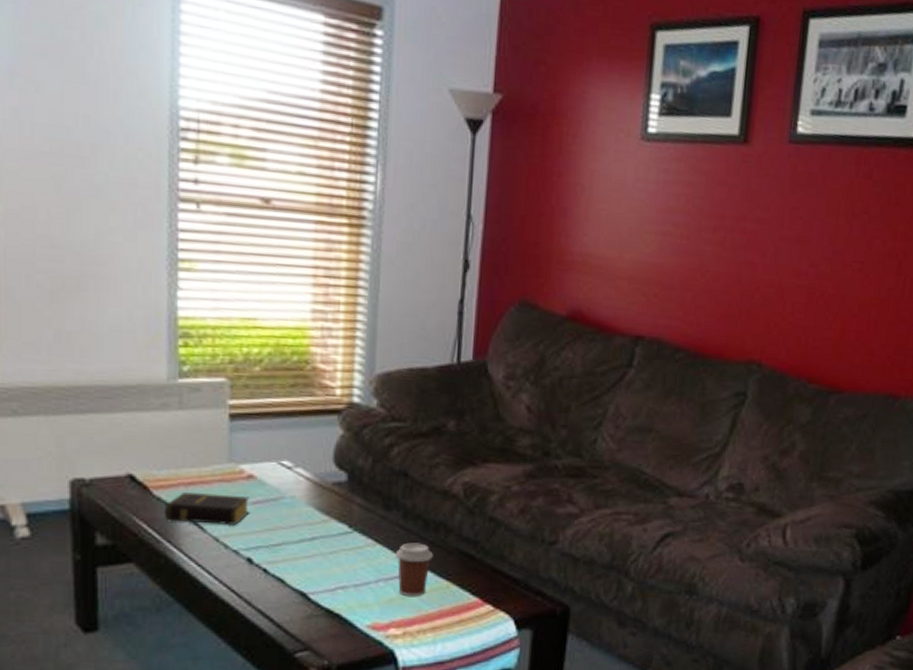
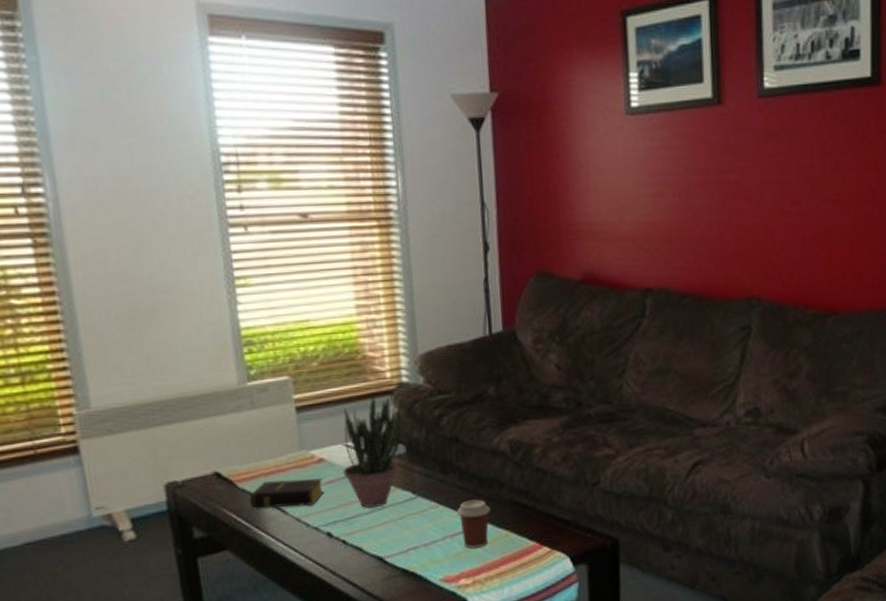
potted plant: none [273,412,348,537] -> present [343,395,403,508]

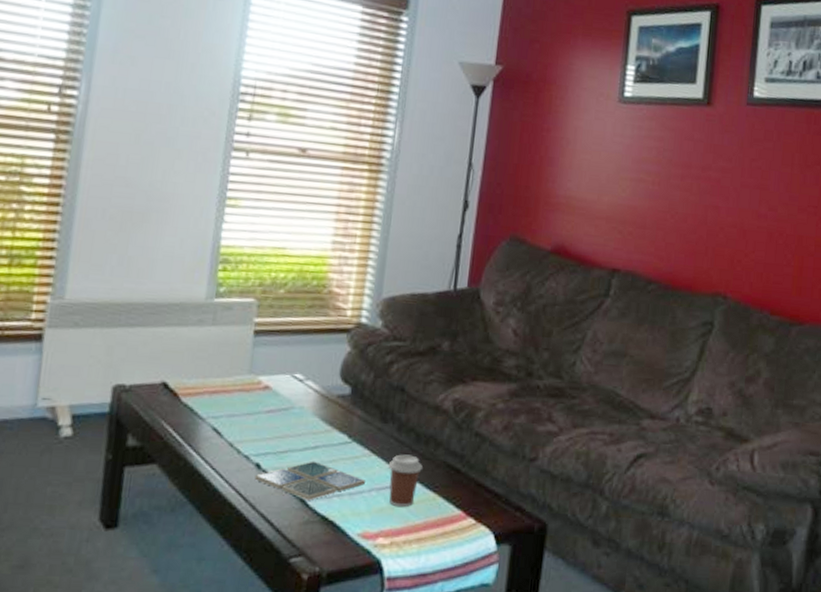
book: present [249,477,325,509] -> none [188,400,263,432]
drink coaster: none [328,521,438,558] -> present [254,461,365,501]
potted plant: present [343,395,403,508] -> none [285,331,355,445]

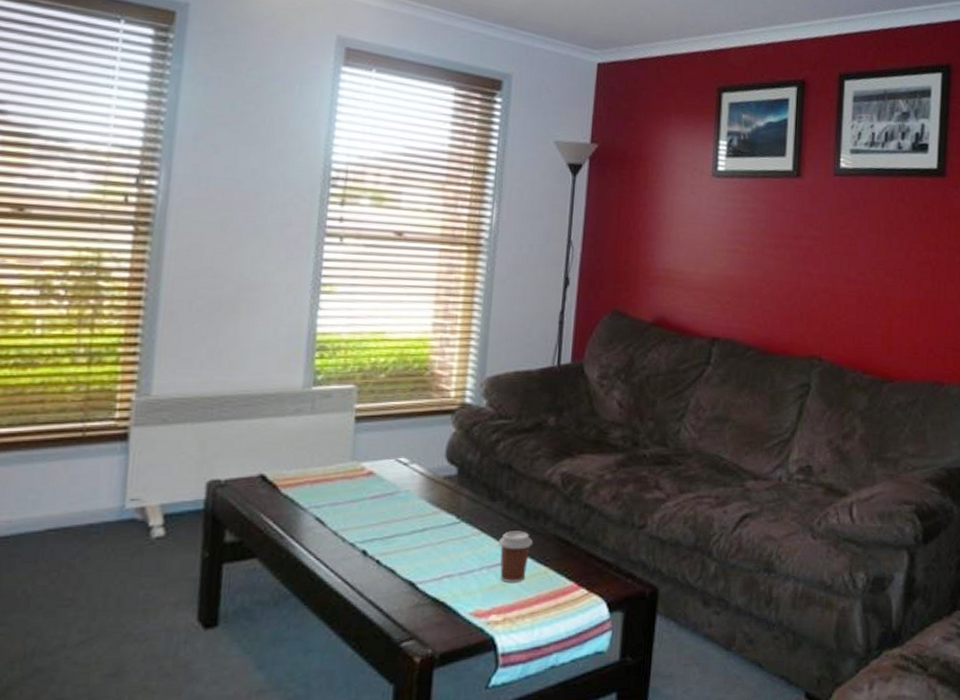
drink coaster: present [254,461,365,501] -> none [361,543,475,583]

